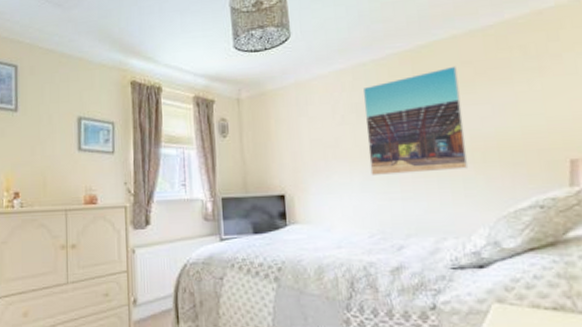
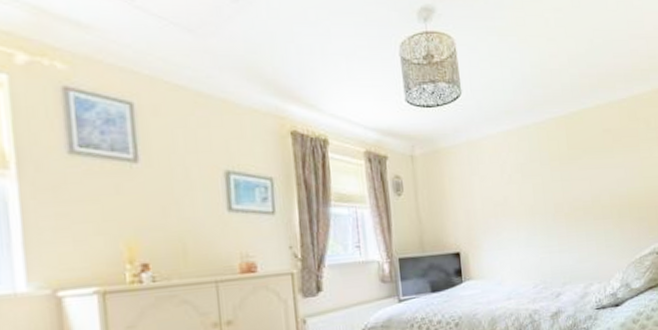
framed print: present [362,66,469,175] -> none [526,133,609,231]

